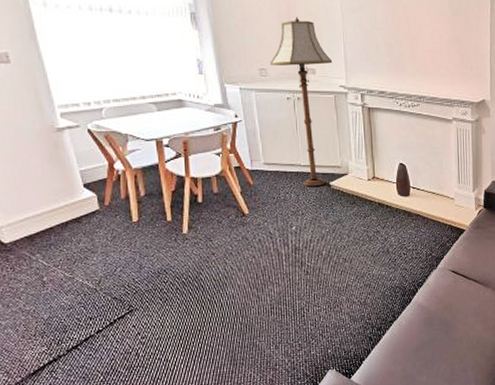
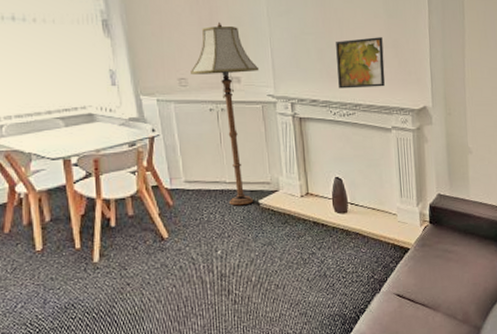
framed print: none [403,34,448,82] -> present [336,37,385,89]

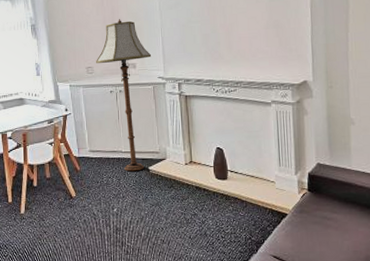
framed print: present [336,37,385,89] -> none [219,19,266,69]

